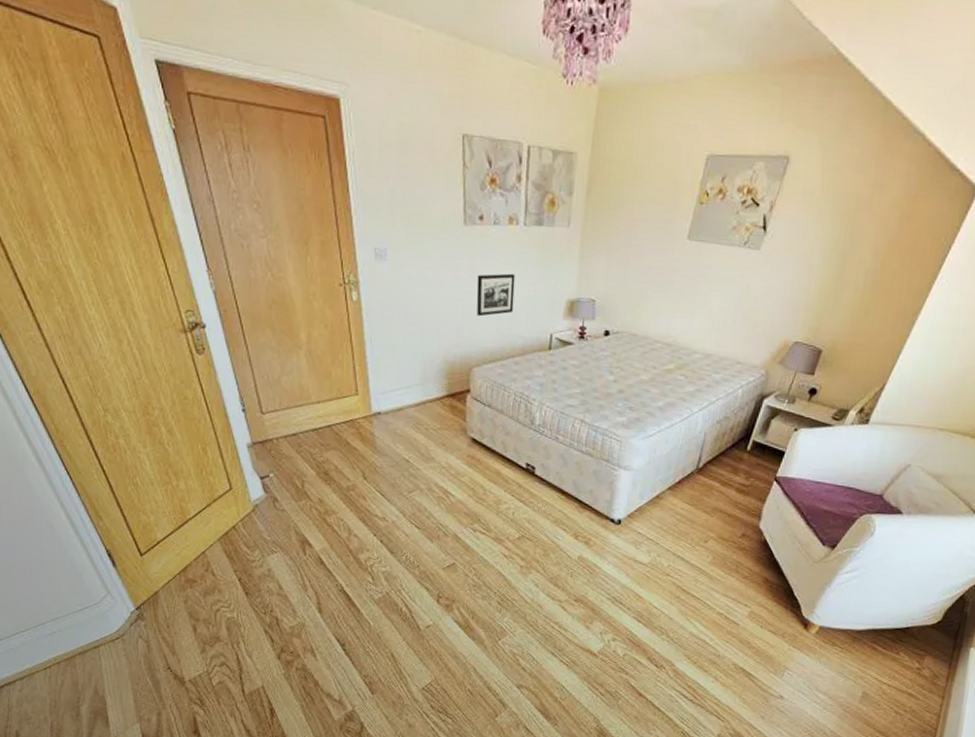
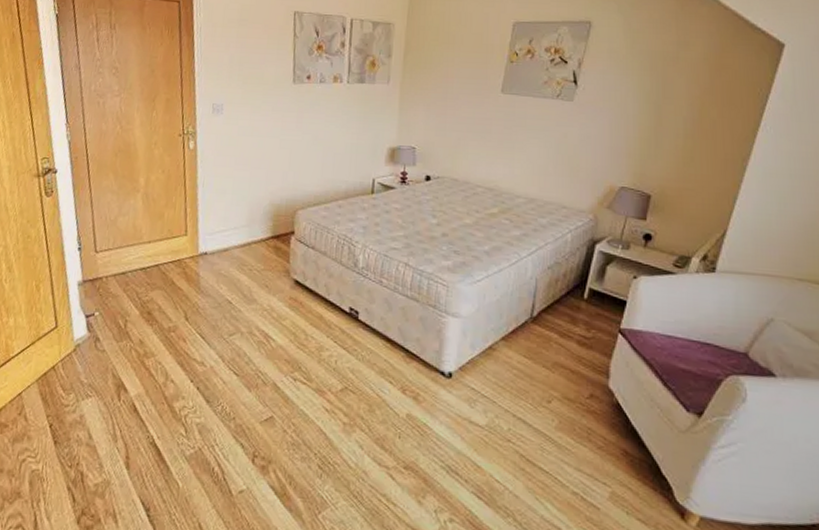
picture frame: present [476,273,516,317] -> none [302,124,339,163]

